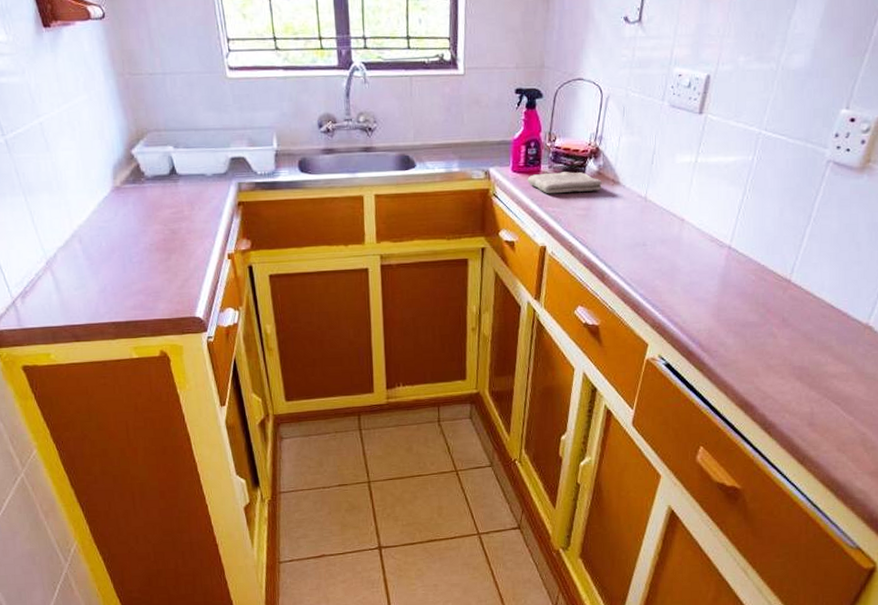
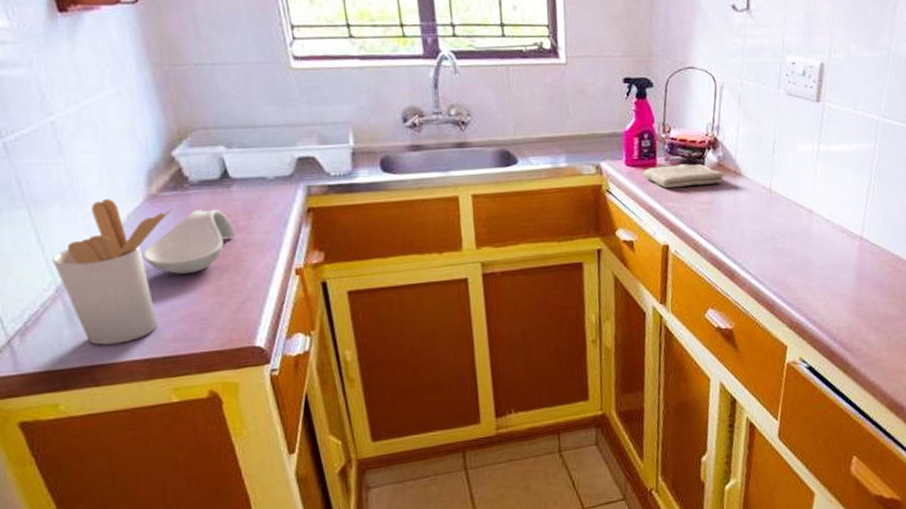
utensil holder: none [42,189,134,309] -> present [51,199,175,345]
spoon rest: none [110,200,182,254] -> present [143,209,236,274]

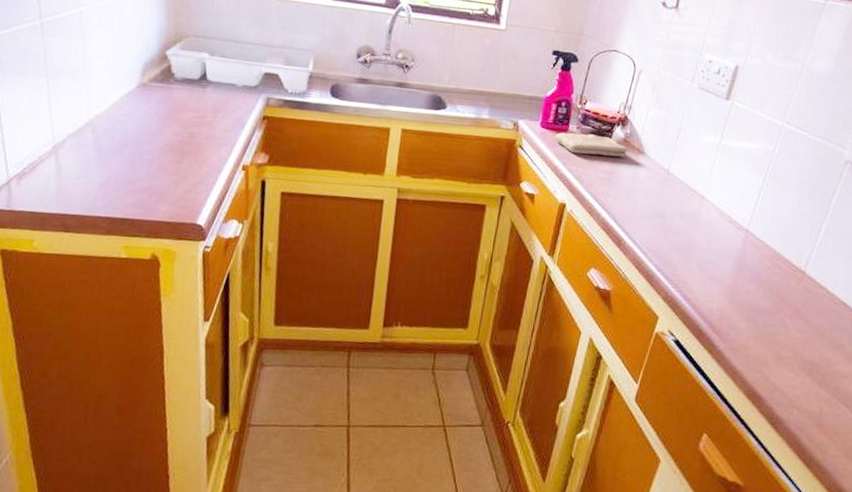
utensil holder: present [51,199,175,345] -> none [55,80,158,201]
spoon rest: present [143,209,236,274] -> none [125,102,202,153]

